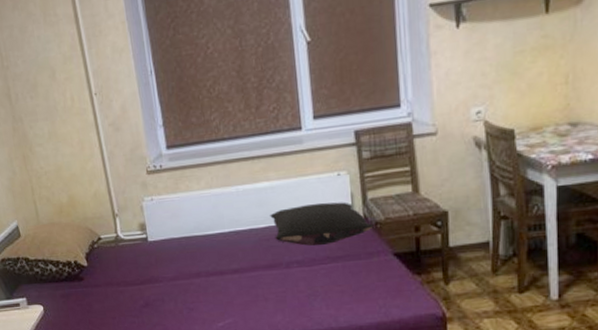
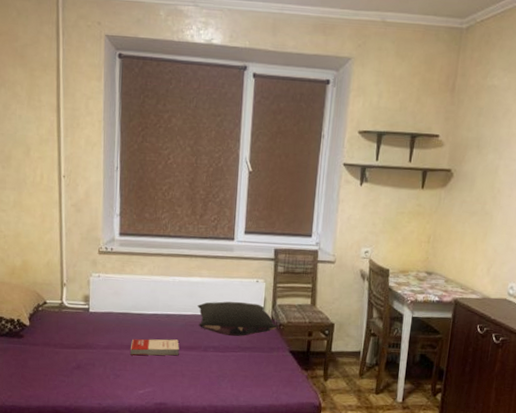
book: none [200,259,257,284] -> present [131,339,179,356]

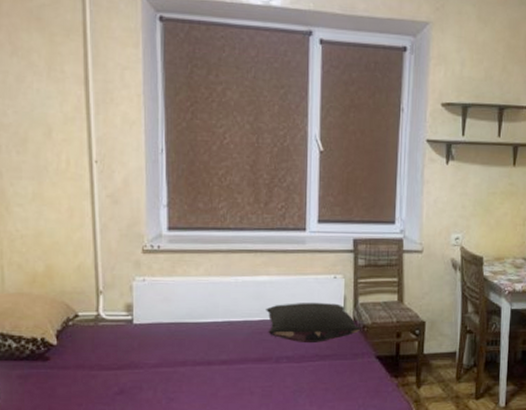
book: present [131,339,179,356] -> none [186,351,246,373]

